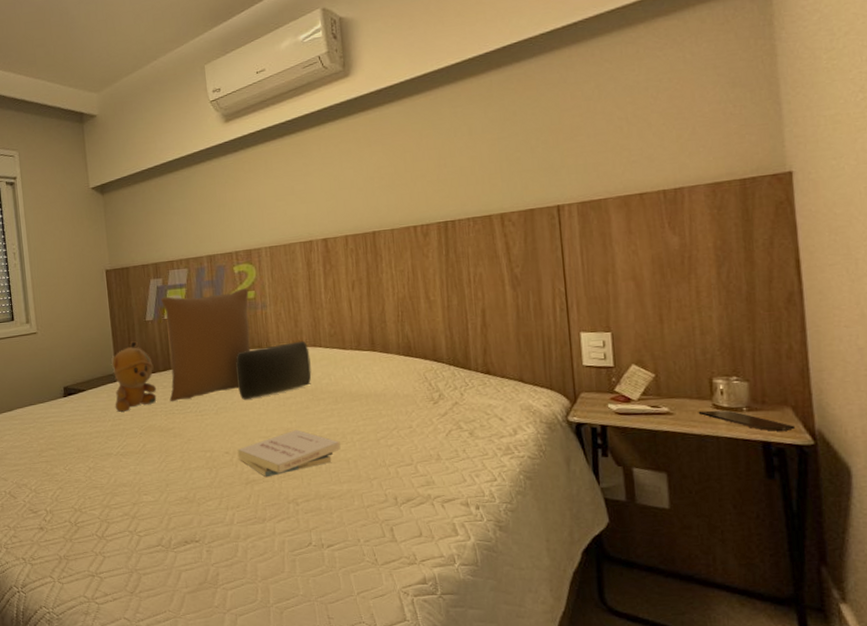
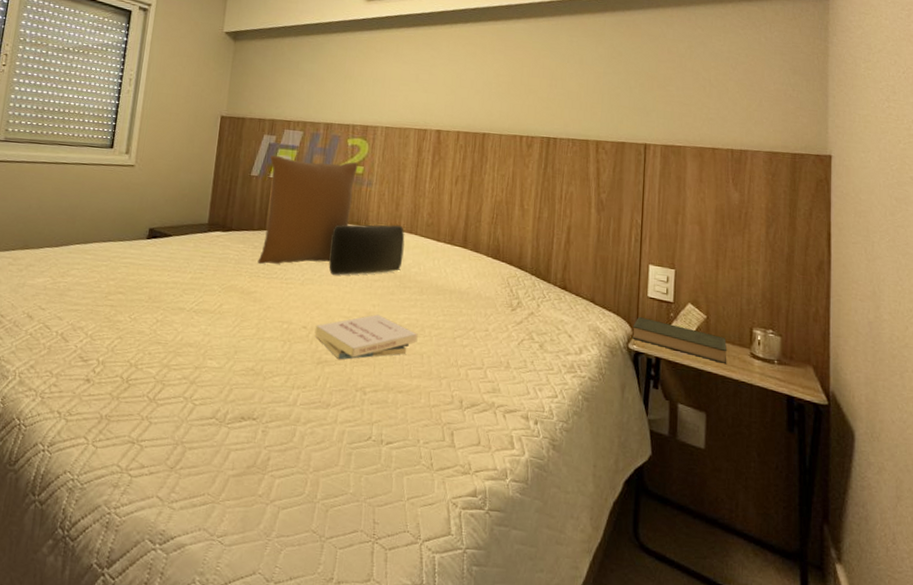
stuffed bear: present [112,341,157,412] -> none [199,194,249,266]
book: none [570,387,686,420] -> present [632,316,728,364]
smartphone: present [698,410,796,431] -> none [738,357,815,389]

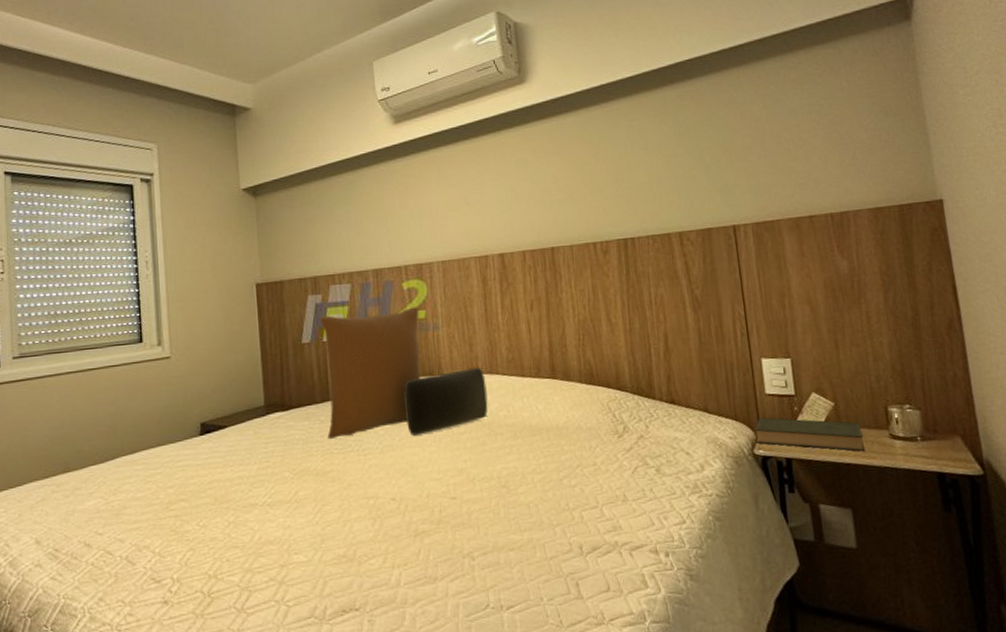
books: present [314,314,418,360] -> none [405,470,521,528]

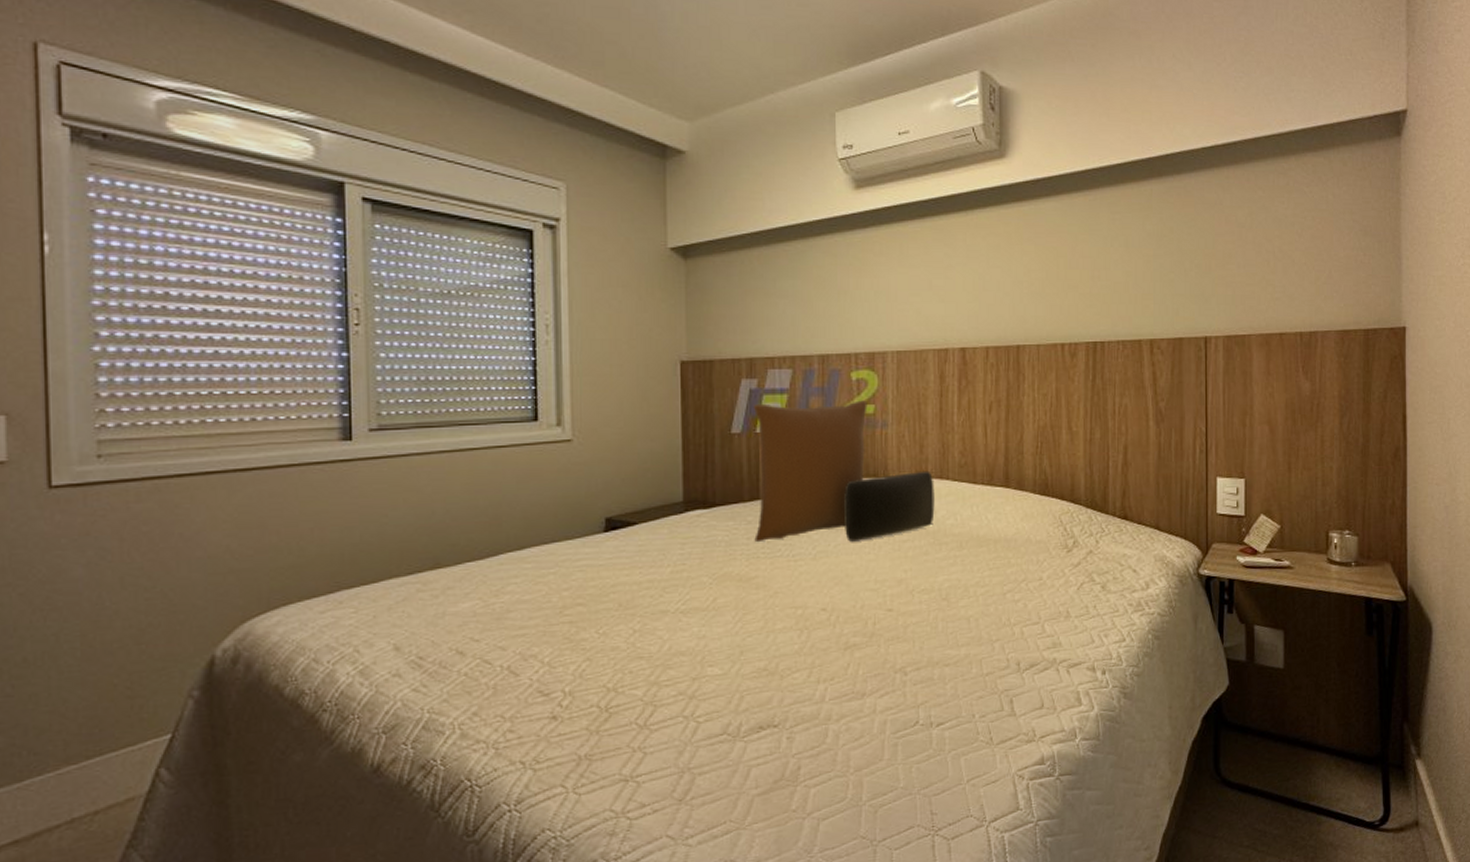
book: present [755,417,866,451] -> none [1203,537,1304,574]

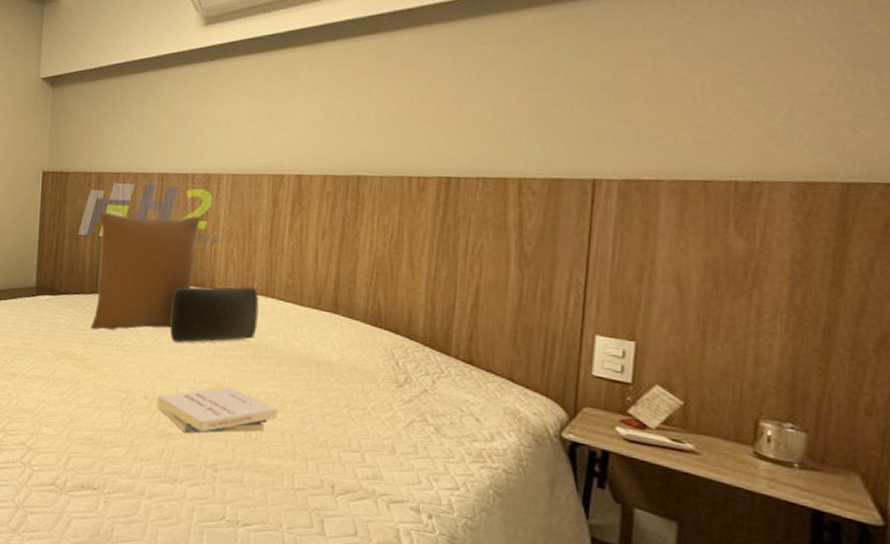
books: none [837,580,962,641] -> present [156,386,278,434]

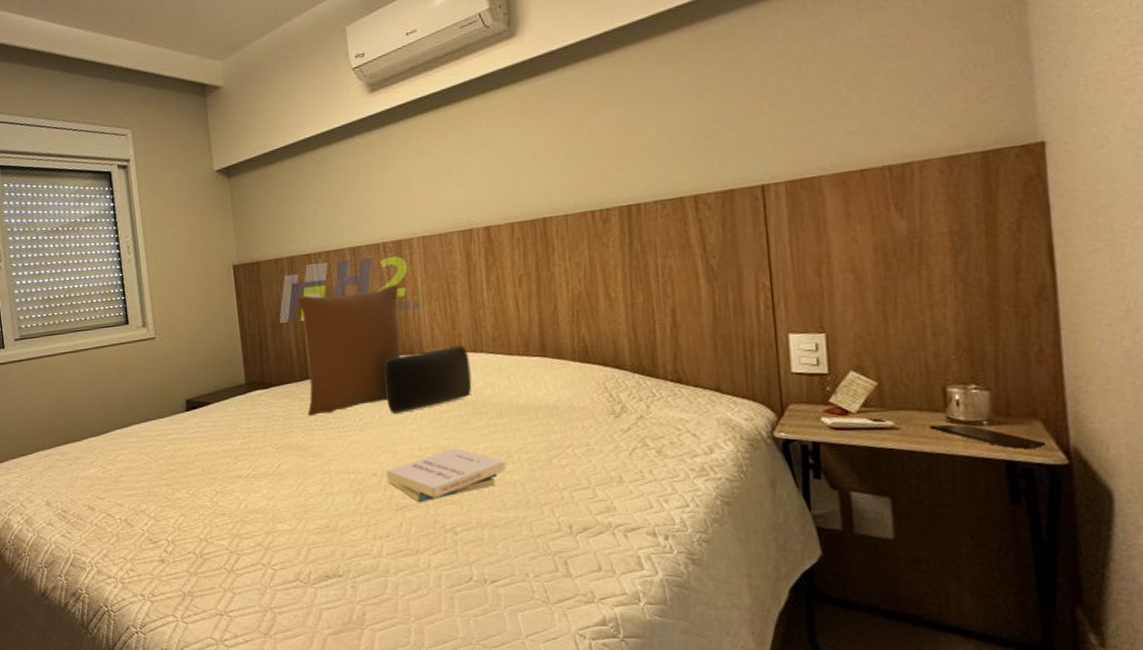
smartphone: none [732,456,862,503] -> present [929,424,1047,449]

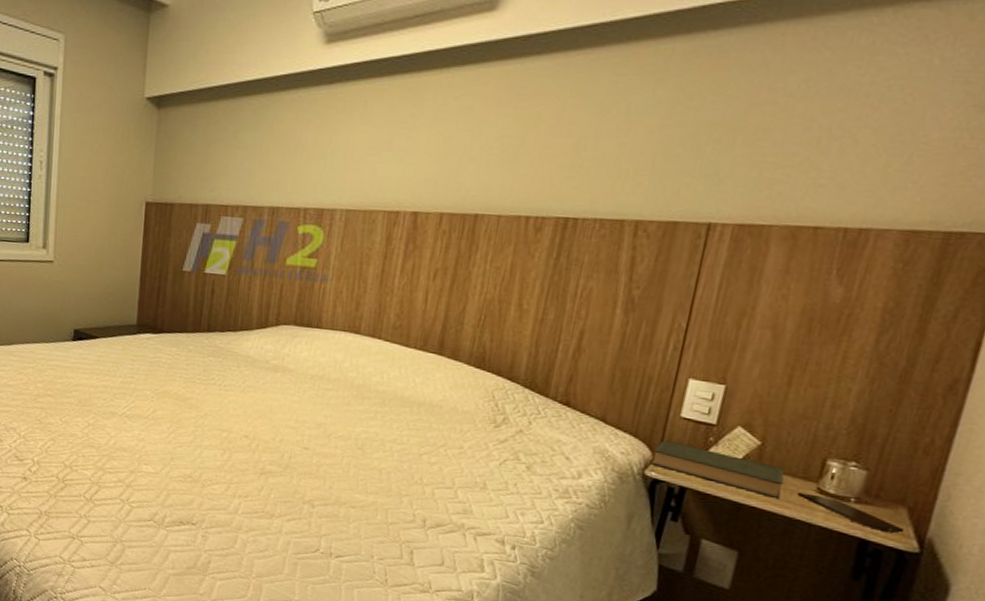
pillow: present [296,284,401,417] -> none [193,246,310,370]
cushion: present [384,345,472,414] -> none [274,327,366,383]
books: present [386,448,506,503] -> none [257,426,377,472]
book: none [776,397,914,436] -> present [651,439,784,498]

